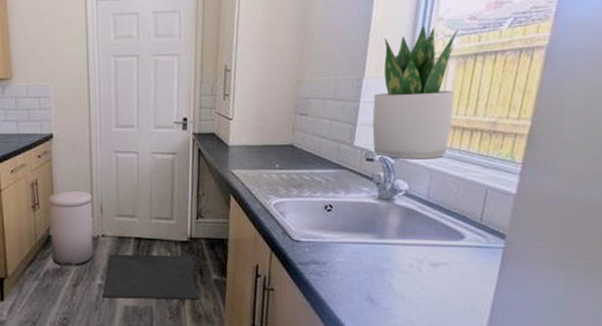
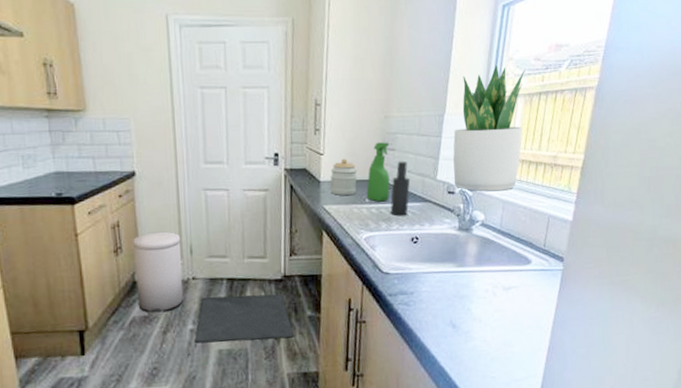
jar: none [238,123,267,160] -> present [330,158,357,195]
spray bottle: none [276,107,302,168] -> present [366,142,390,202]
soap dispenser: none [302,126,325,183] -> present [390,160,411,216]

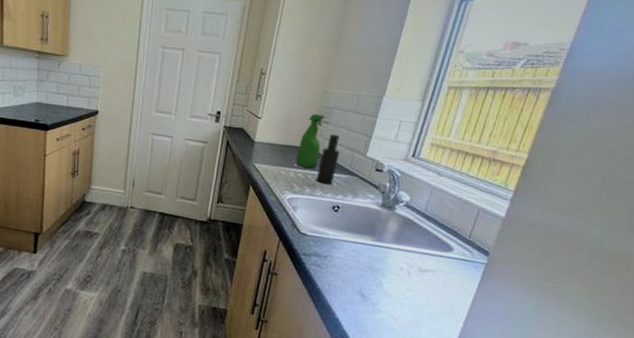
pedal bin: present [133,231,184,316] -> none [83,162,127,233]
door mat: present [195,293,295,343] -> none [125,224,211,275]
jar: present [330,158,357,195] -> none [262,124,290,158]
planter: present [453,66,526,192] -> none [383,56,476,177]

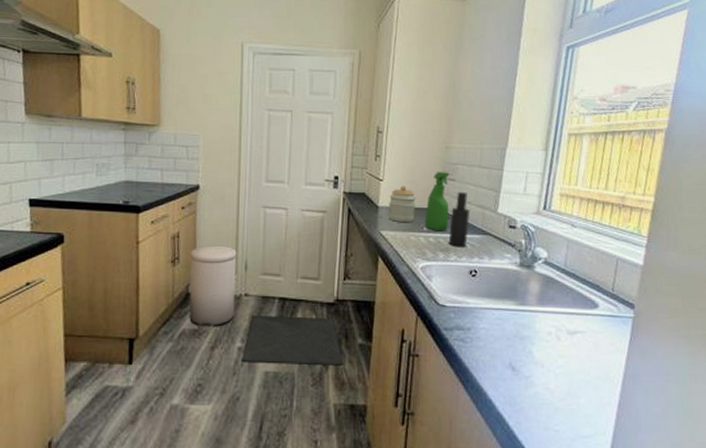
pedal bin: none [83,162,127,233] -> present [189,245,237,330]
door mat: none [125,224,211,275] -> present [242,314,344,366]
jar: none [262,124,290,158] -> present [388,185,416,222]

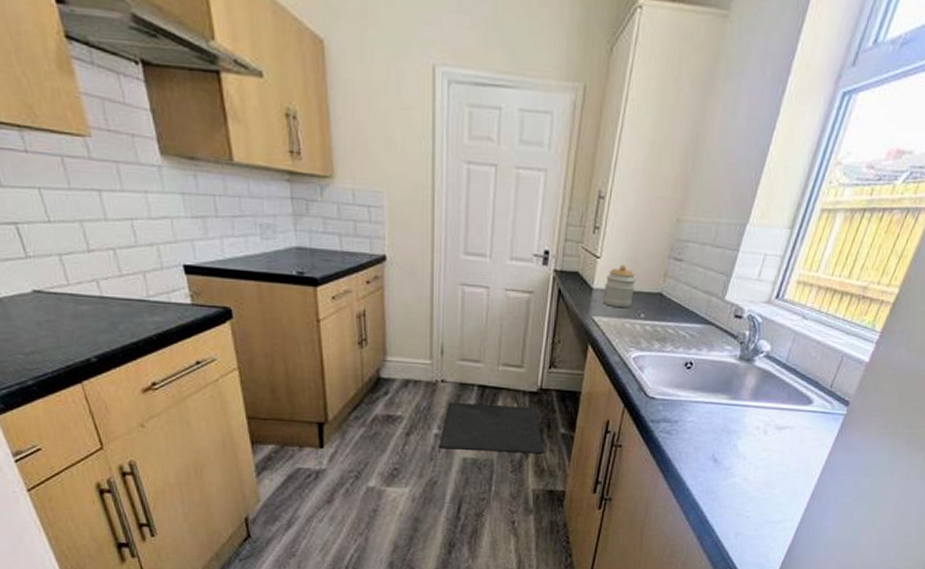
pedal bin: present [189,245,237,330] -> none [380,326,432,416]
spray bottle: present [424,172,450,231] -> none [642,250,678,319]
soap dispenser: present [448,191,470,247] -> none [666,274,695,338]

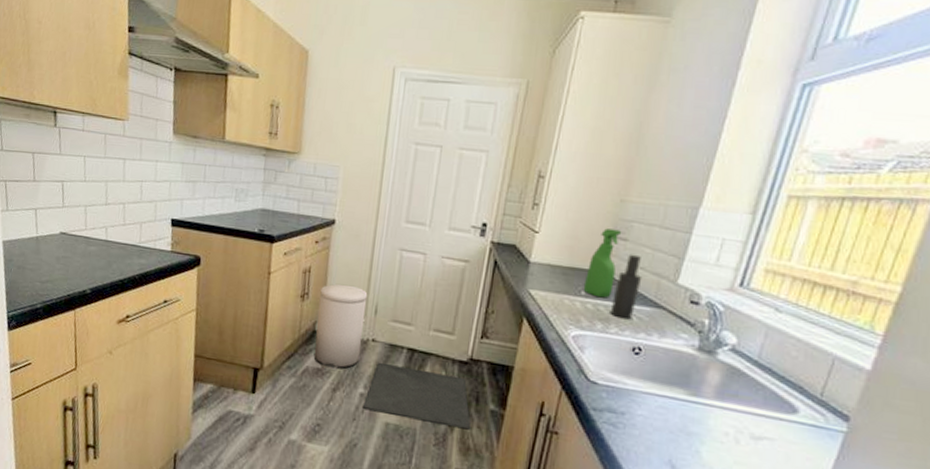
pedal bin: none [380,326,432,416] -> present [313,283,368,371]
jar: present [602,264,636,307] -> none [540,240,577,283]
spray bottle: none [642,250,678,319] -> present [583,228,622,299]
soap dispenser: none [666,274,695,338] -> present [610,254,643,320]

